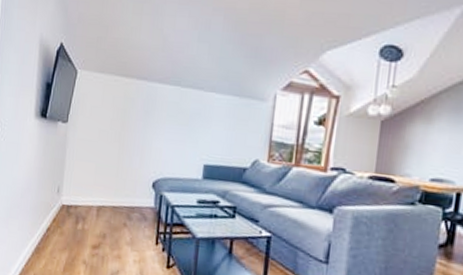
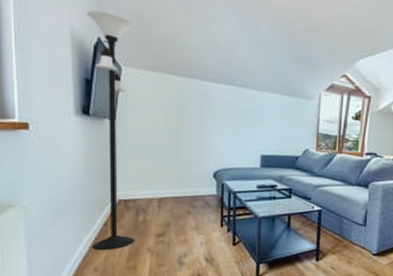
floor lamp: none [34,18,93,258] -> present [87,10,135,251]

